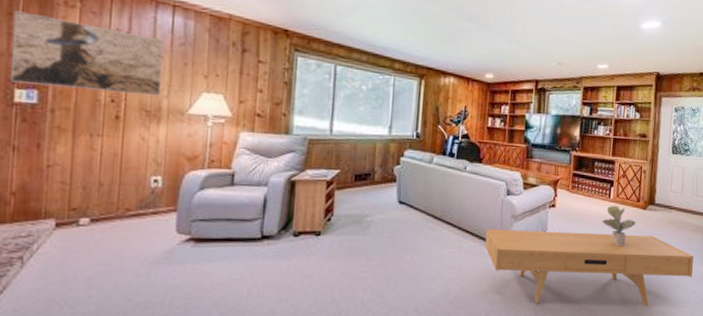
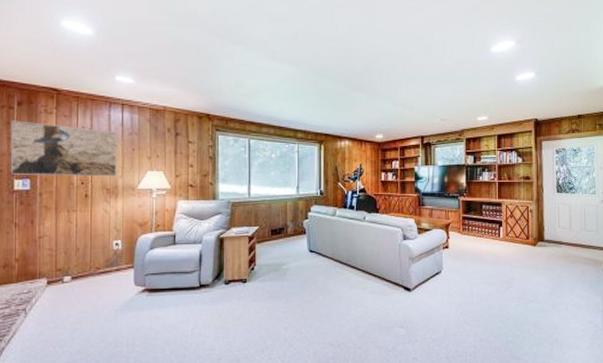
tv console: present [484,229,694,306] -> none [387,269,589,337]
potted plant: present [602,205,636,247] -> none [494,244,527,281]

